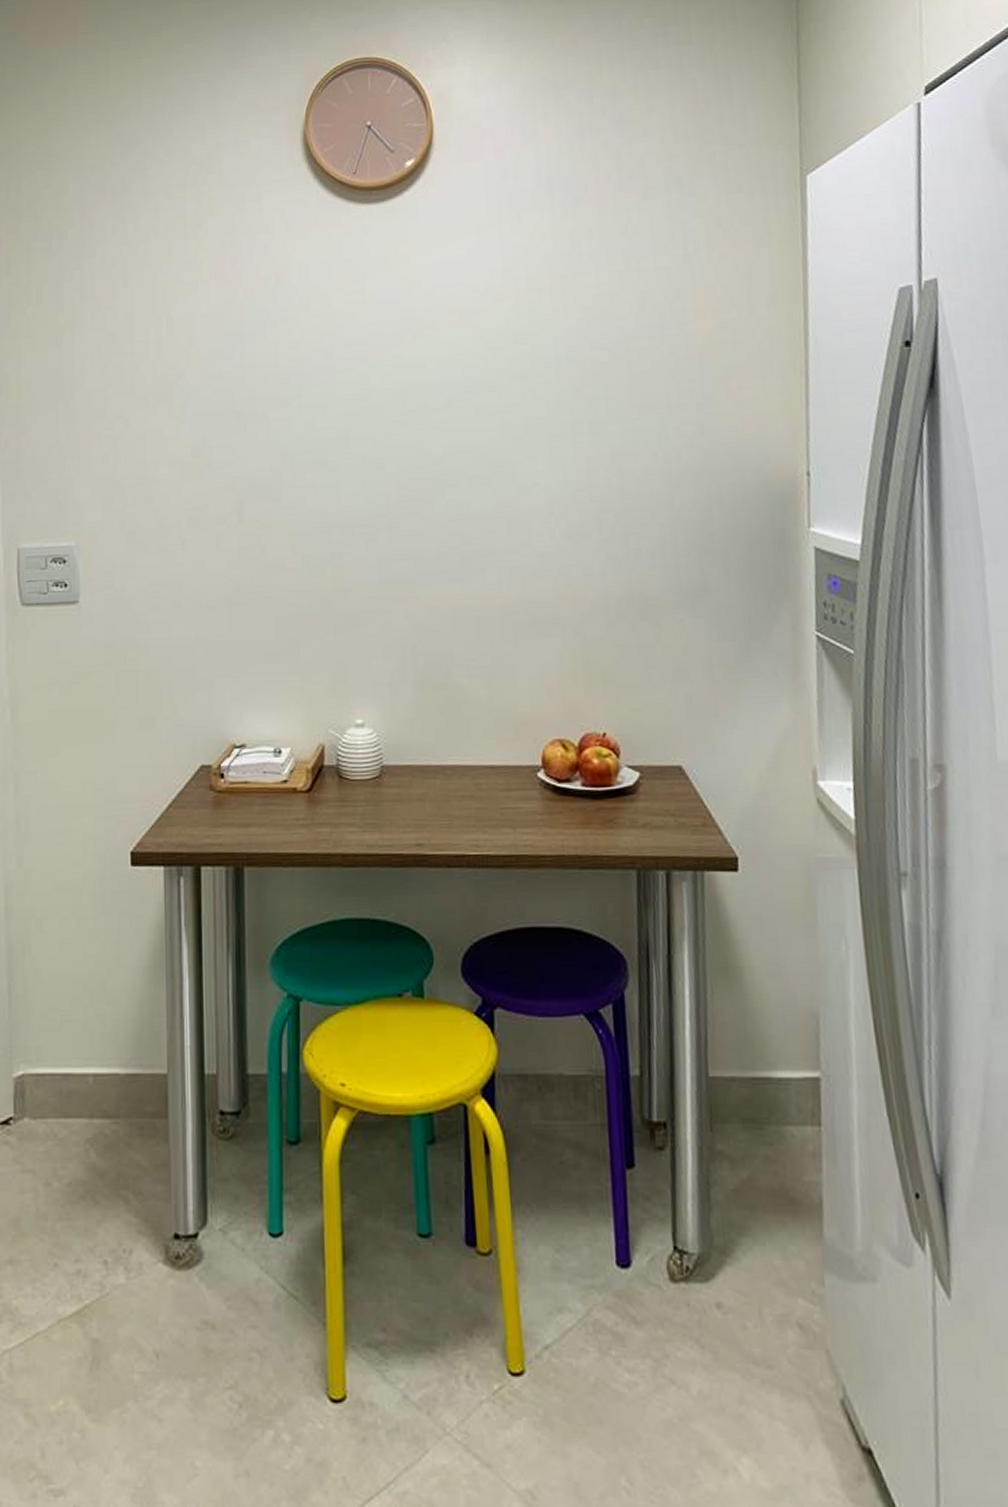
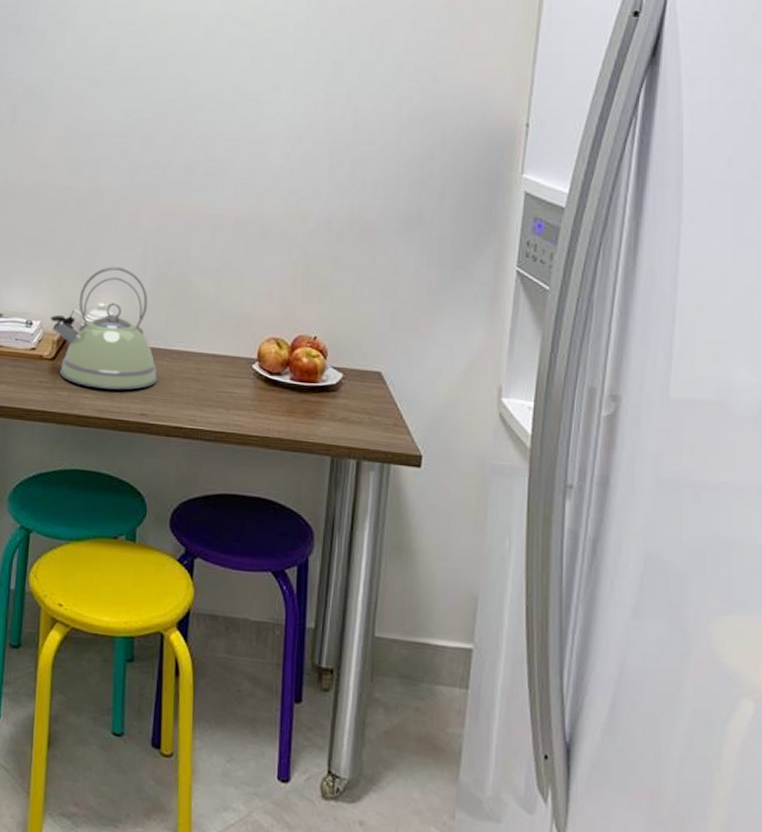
kettle: none [301,675,432,820] -> present [50,266,158,390]

